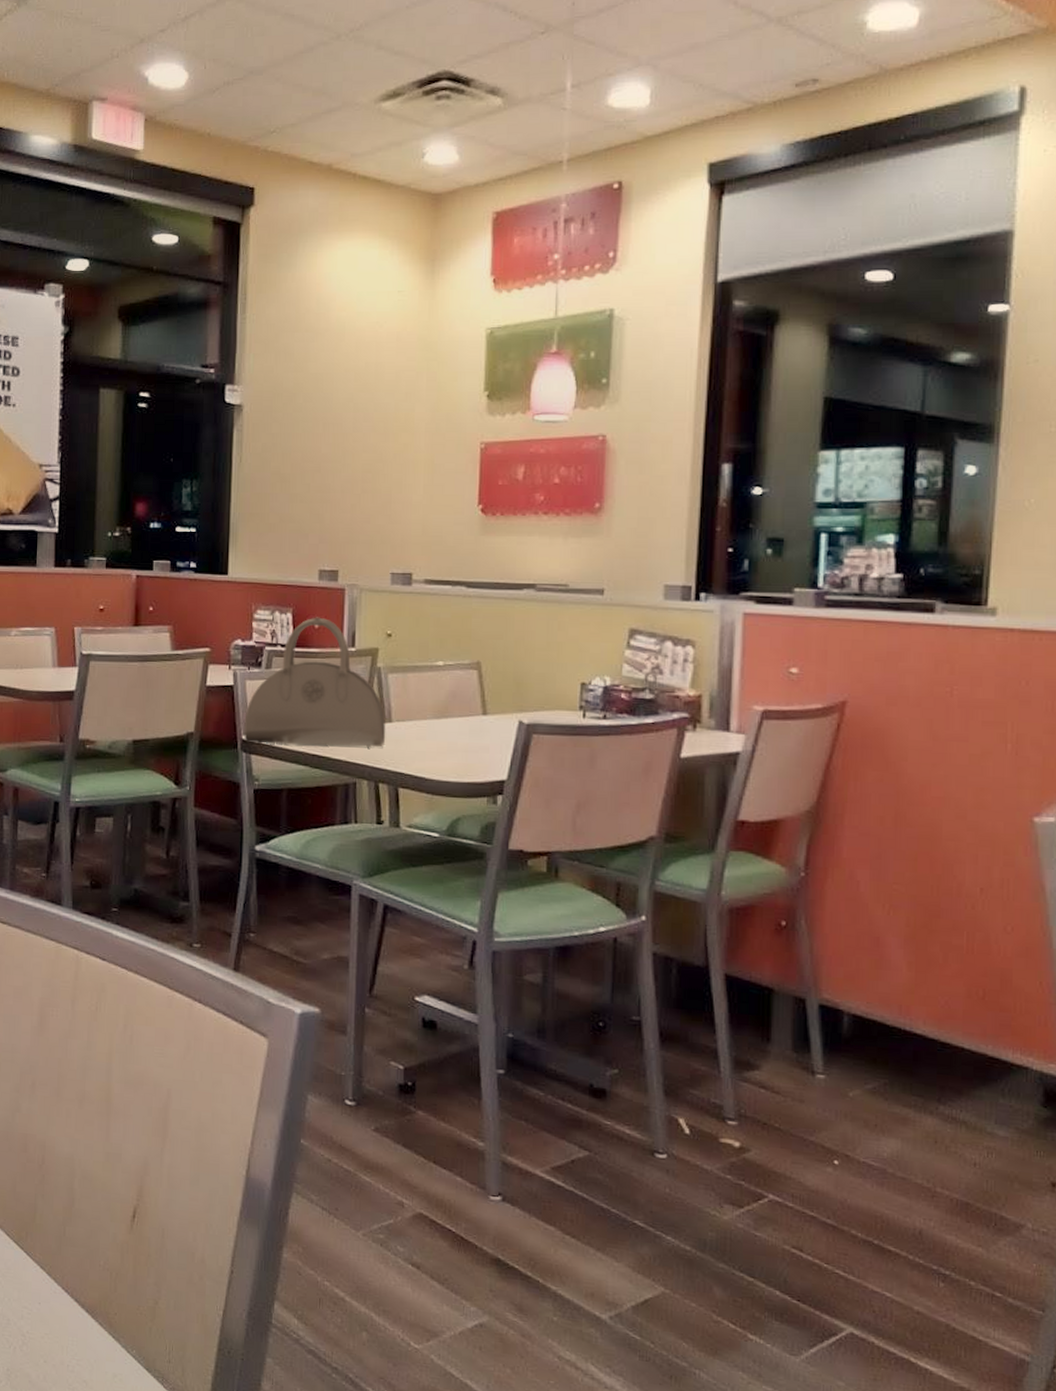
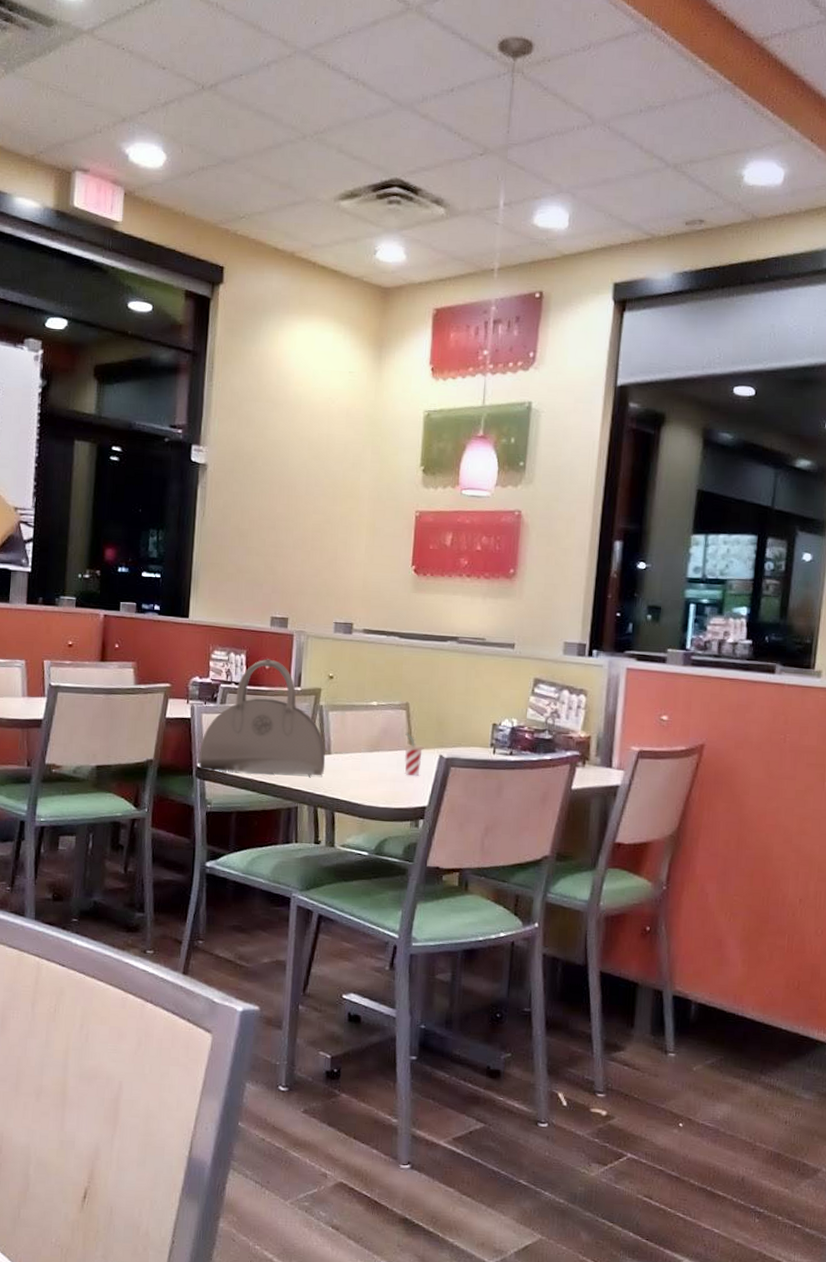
beverage cup: none [476,695,500,746] -> present [403,732,424,777]

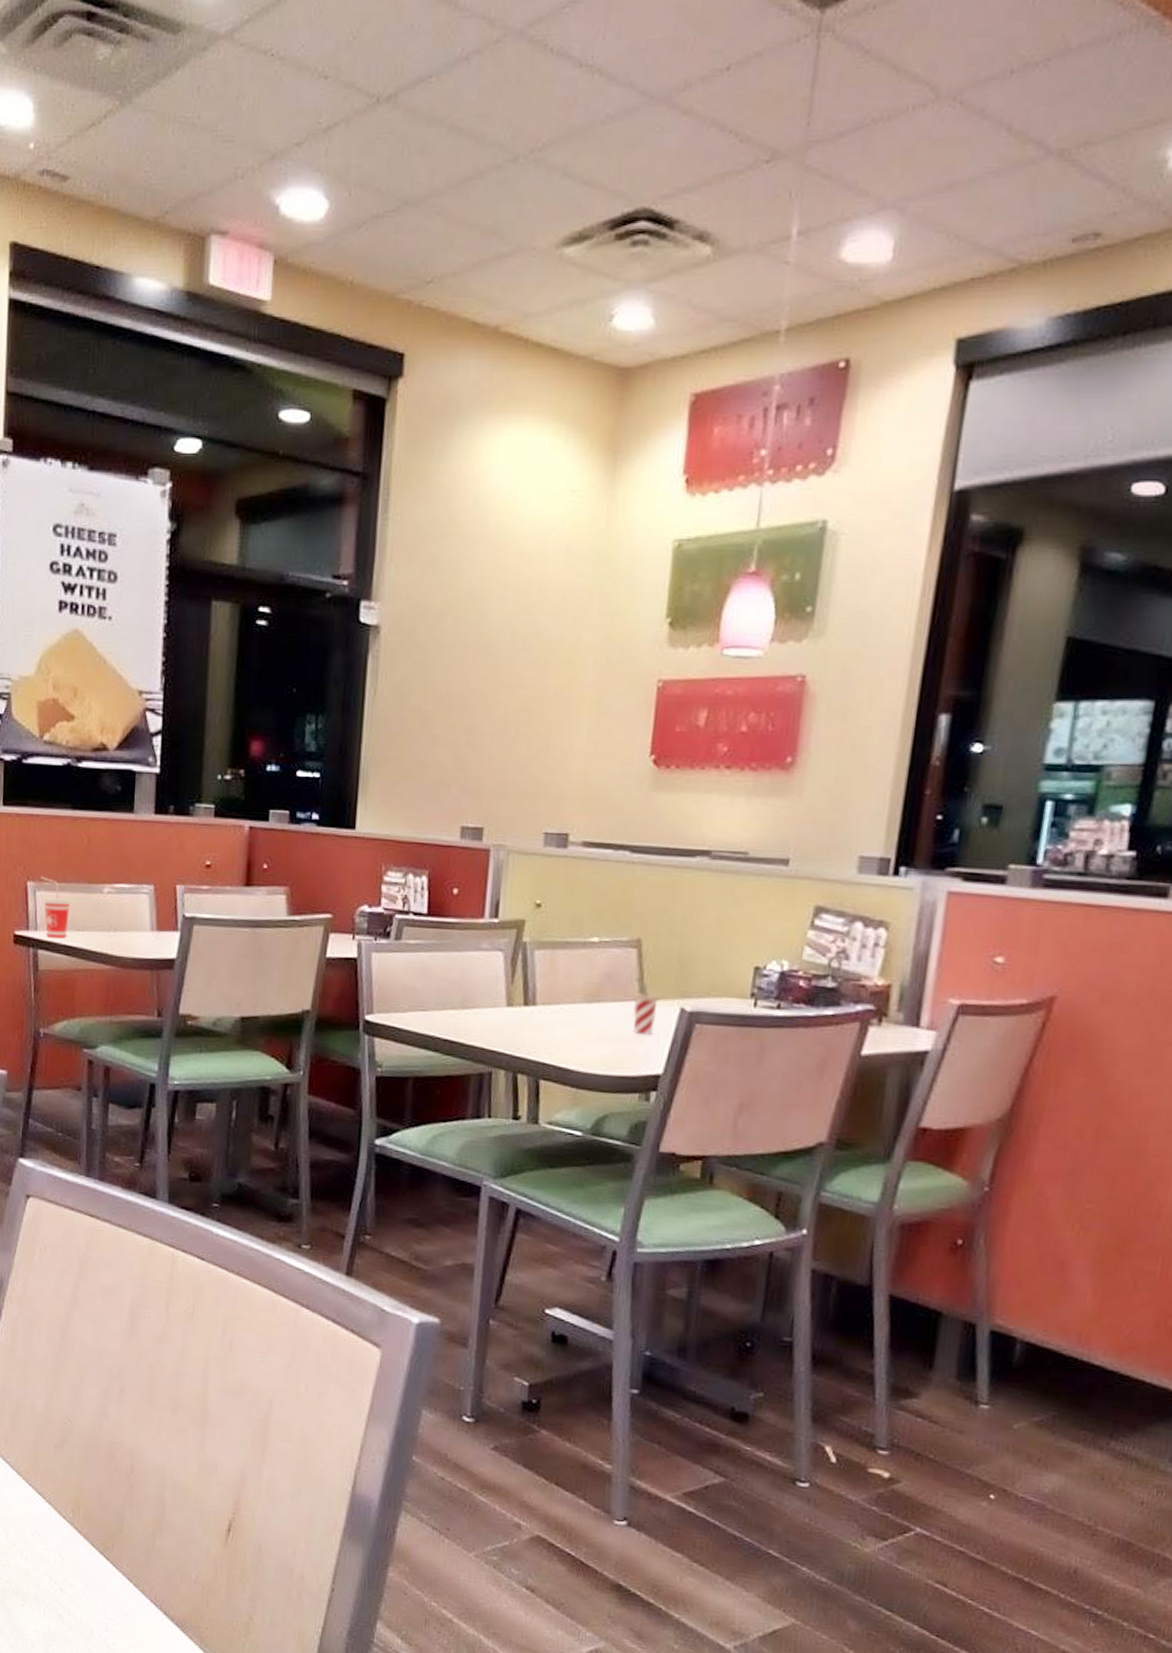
handbag: present [199,659,326,777] -> none [367,881,529,1034]

